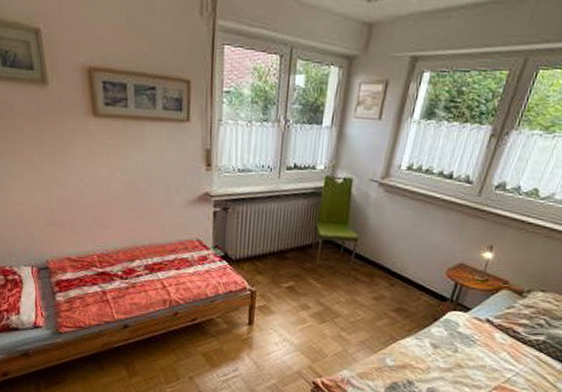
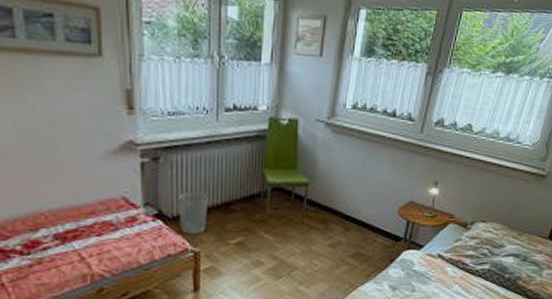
wastebasket: none [241,239,267,276] -> present [177,193,209,234]

